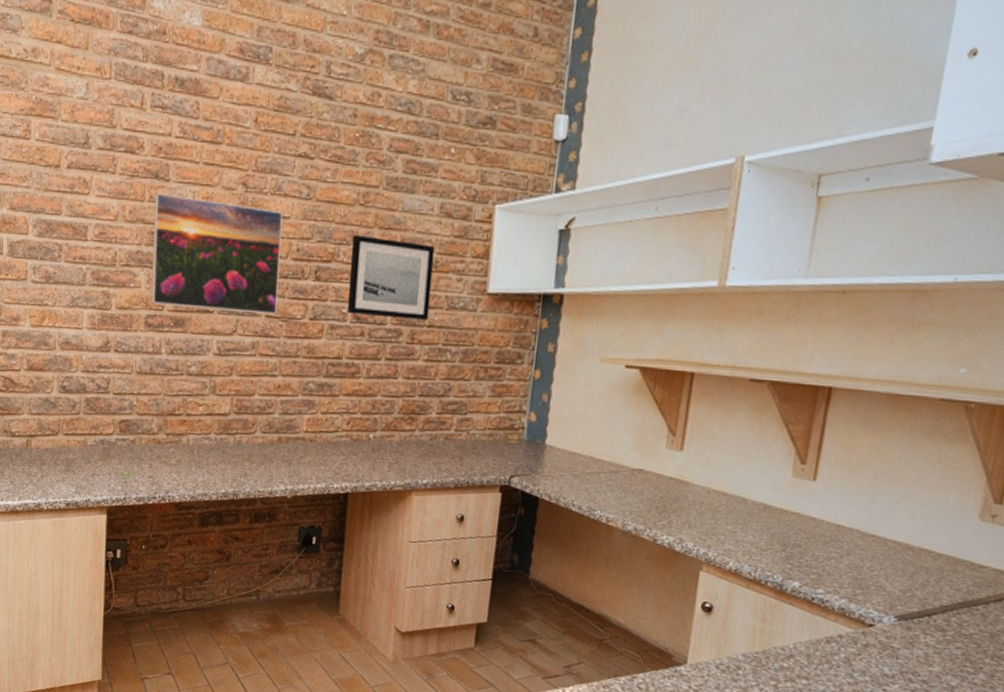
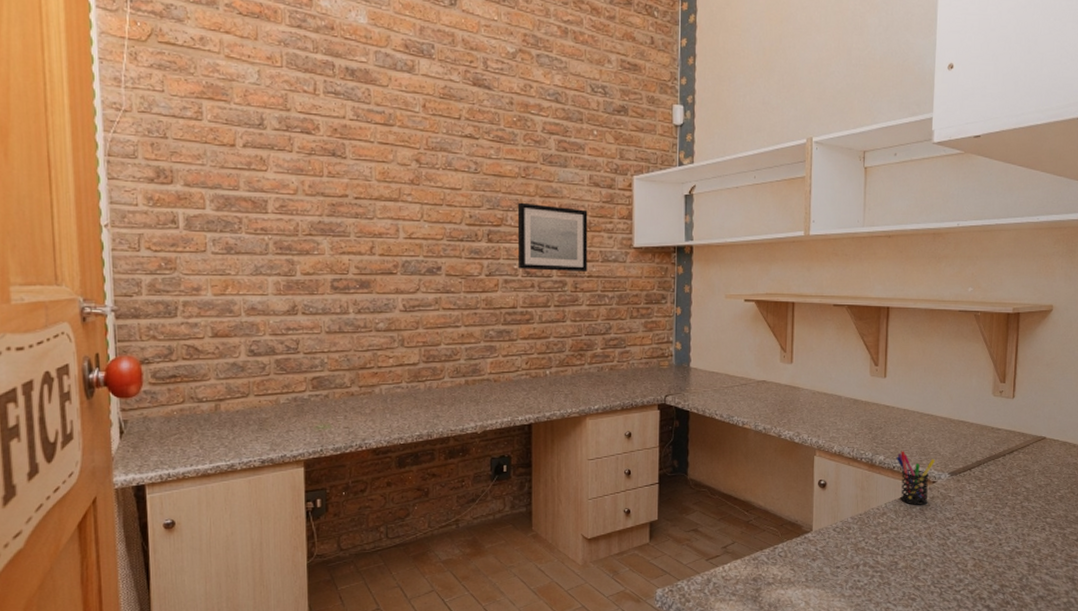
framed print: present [151,193,283,315] -> none [333,169,455,273]
pen holder: none [817,579,878,653] -> present [896,451,936,505]

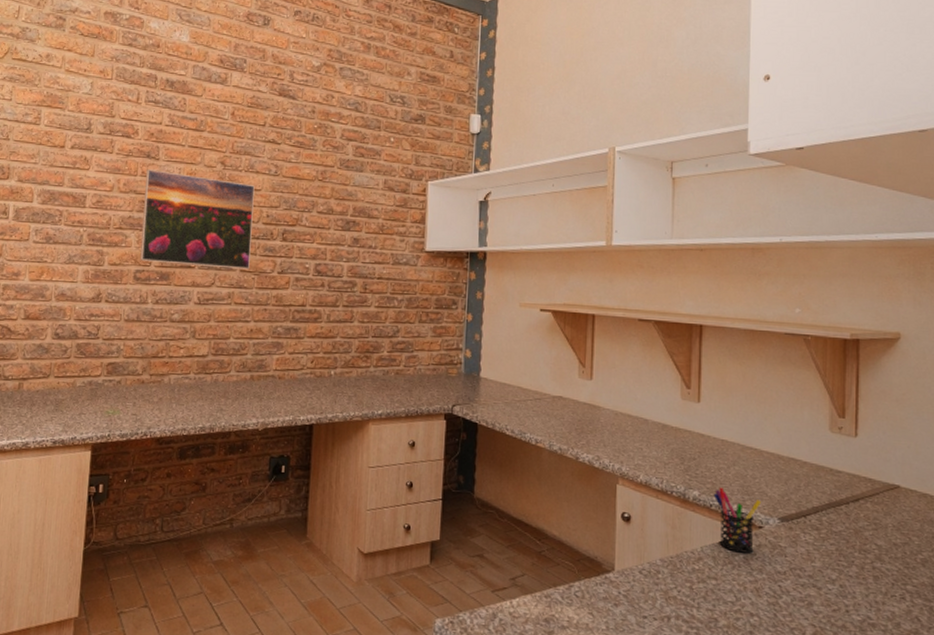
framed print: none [333,169,455,273] -> present [140,169,255,270]
wall art: present [517,202,588,272] -> none [309,204,381,273]

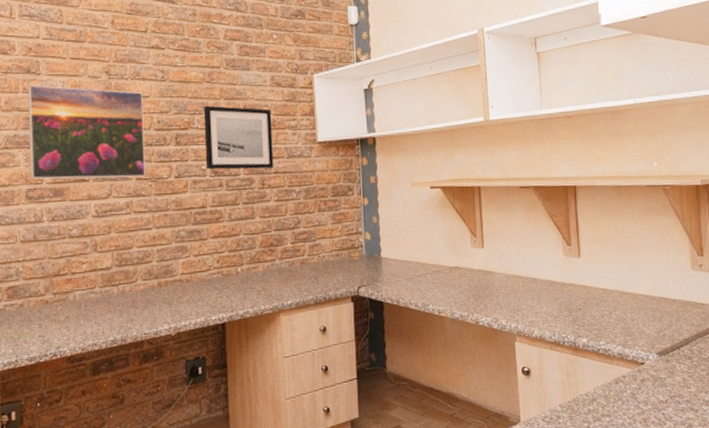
wall art: none [309,204,381,273] -> present [203,105,274,170]
pen holder: present [713,487,762,553] -> none [600,332,642,389]

